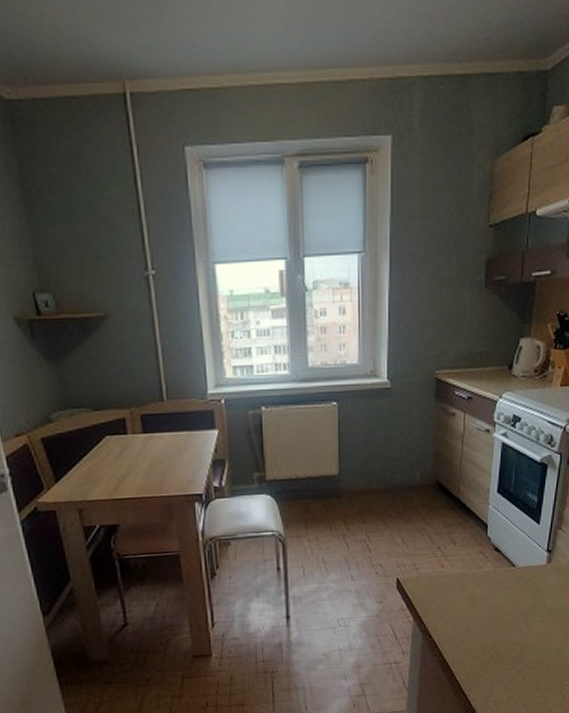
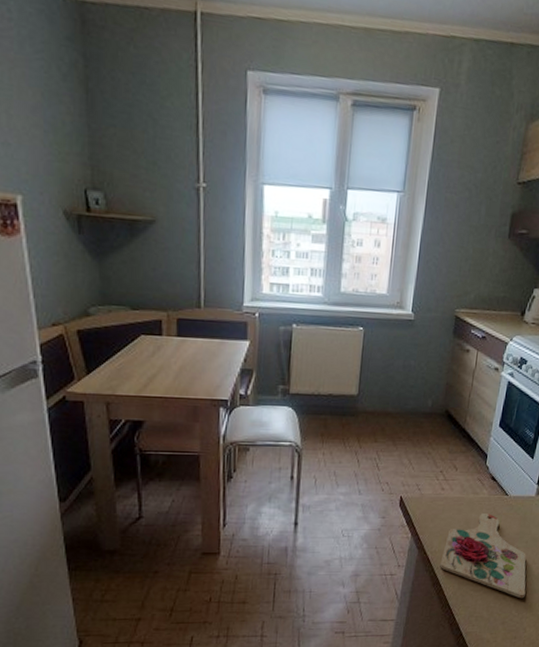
cutting board: none [448,588,547,678] -> present [440,514,526,599]

